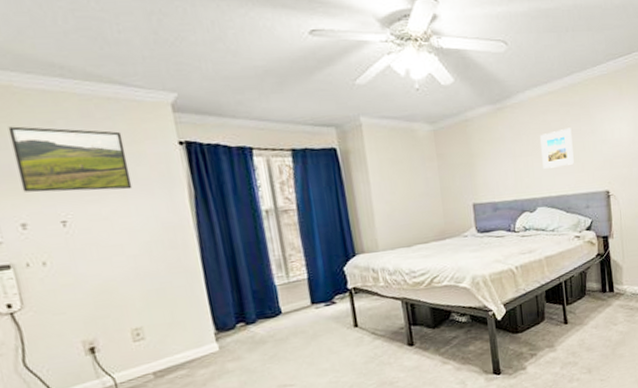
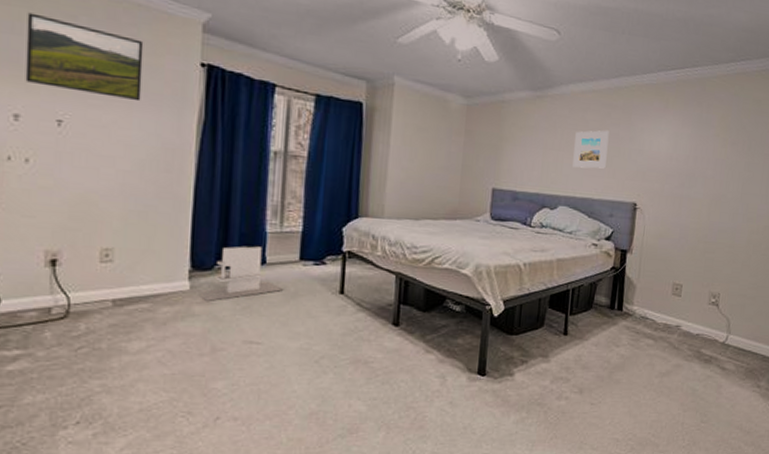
fireplace: none [227,298,302,357] -> present [198,244,283,301]

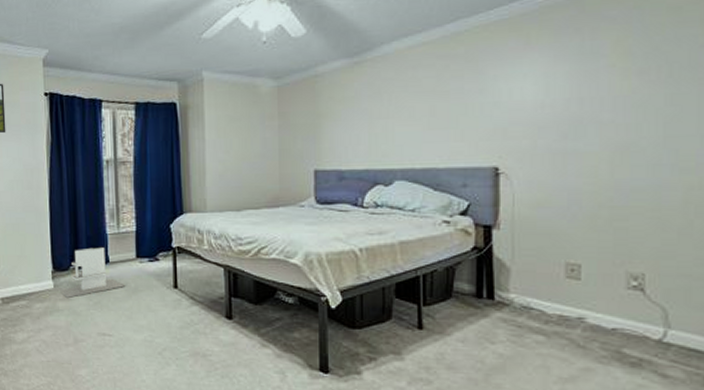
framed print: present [572,130,609,169] -> none [406,85,450,135]

